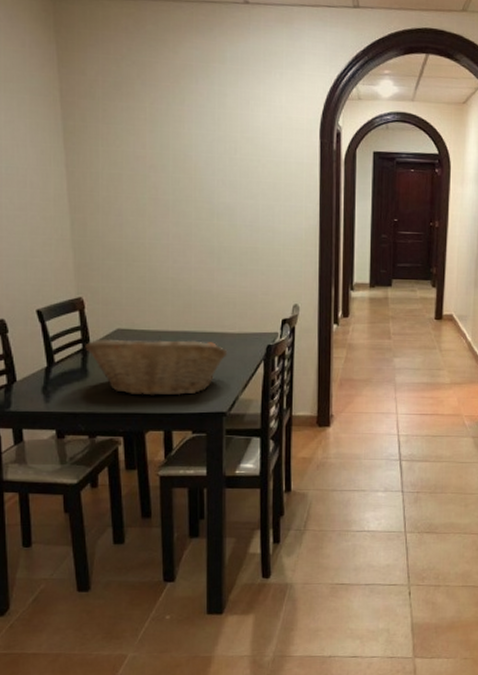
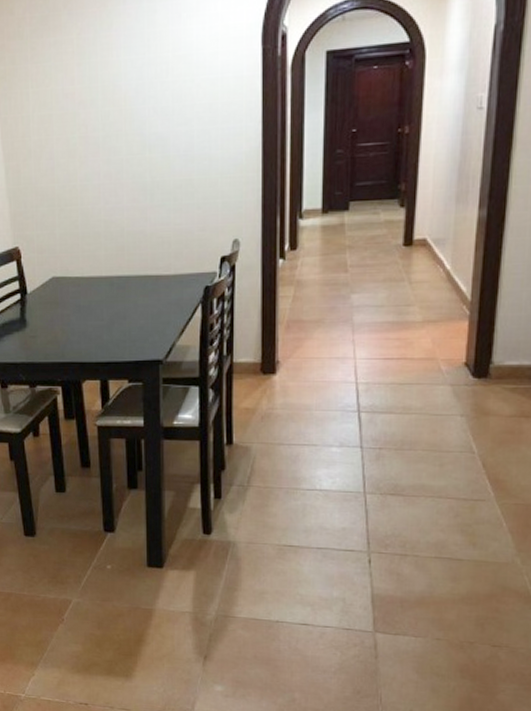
fruit basket: present [85,335,228,396] -> none [23,282,163,344]

